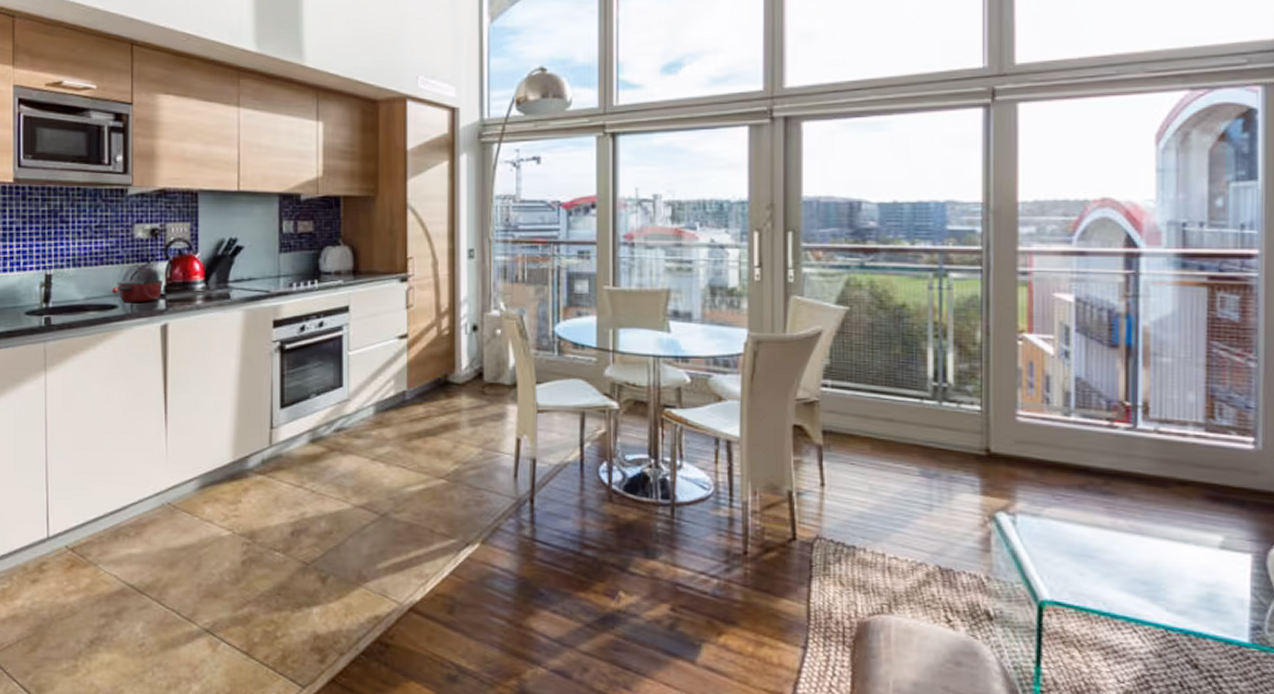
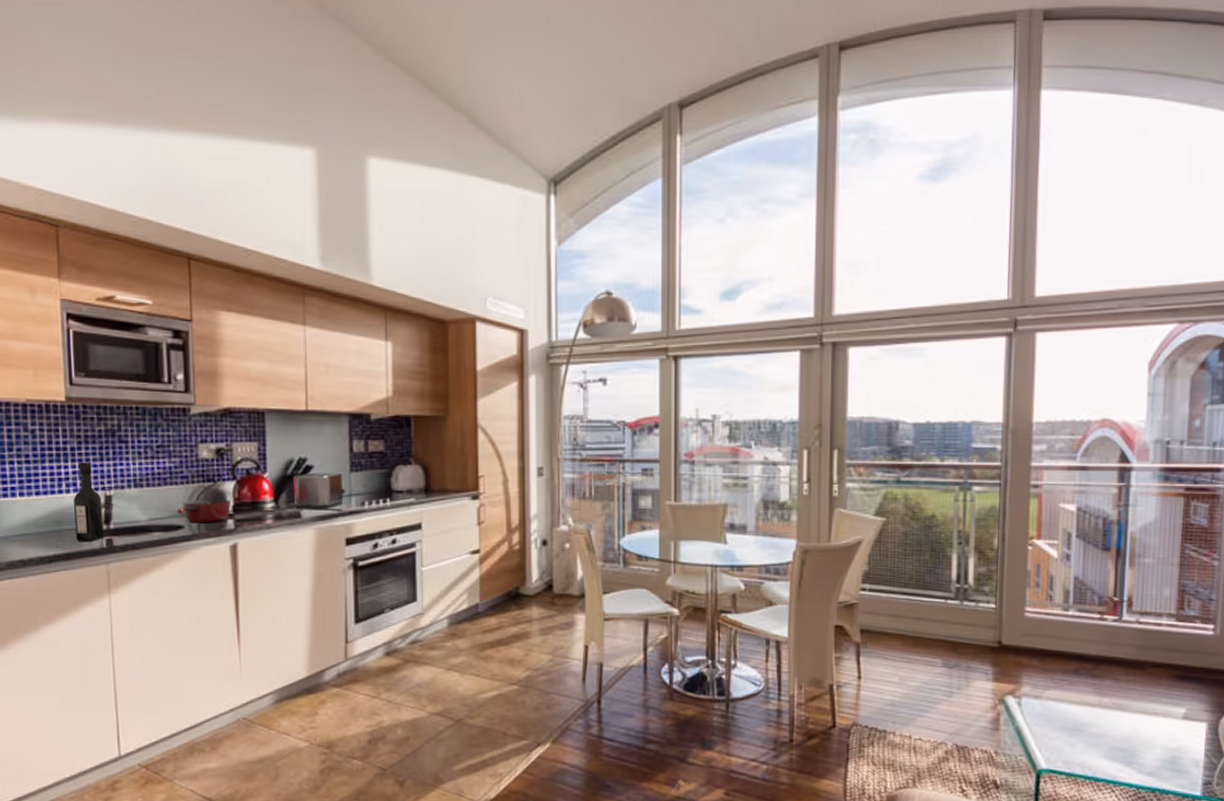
bottle: none [16,241,43,319] -> present [73,462,104,541]
toaster: none [224,253,275,290] -> present [294,472,346,509]

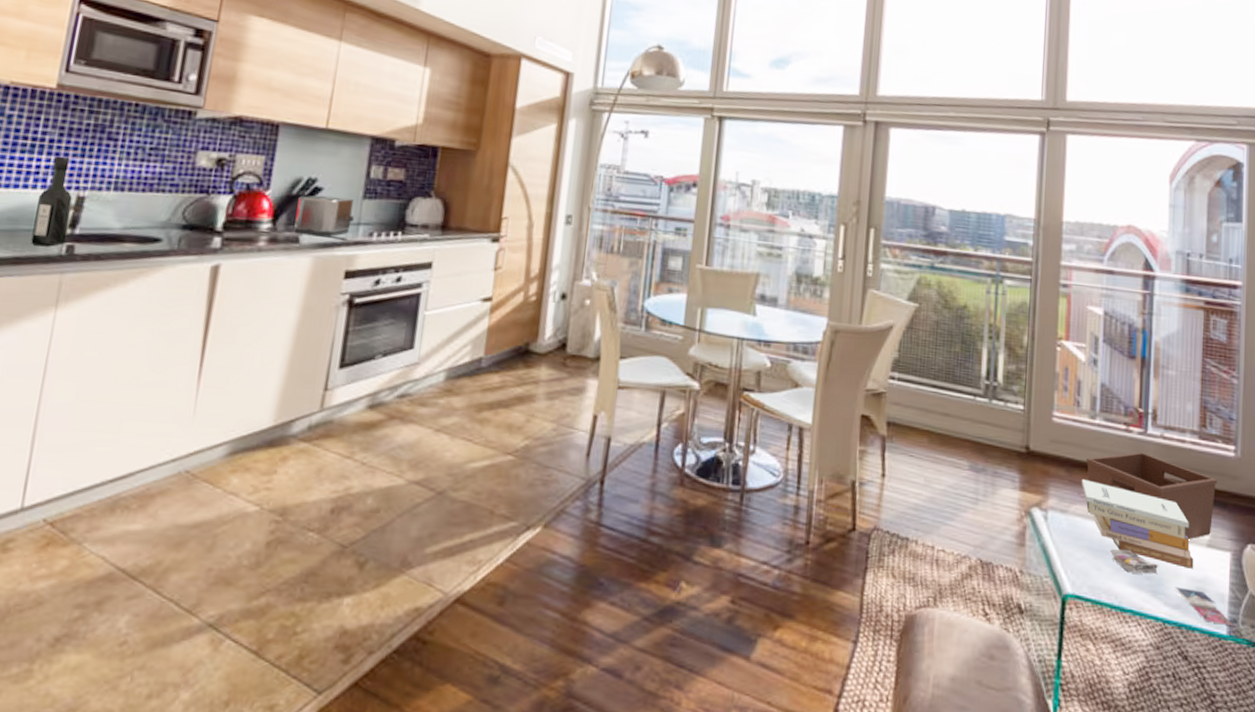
saucepan: present [177,485,231,524] -> none [158,195,222,239]
books: none [1054,667,1169,739] -> present [1081,479,1194,569]
hamper: none [1059,638,1194,714] -> present [1085,452,1217,539]
magazine: none [1083,726,1209,788] -> present [1109,549,1234,627]

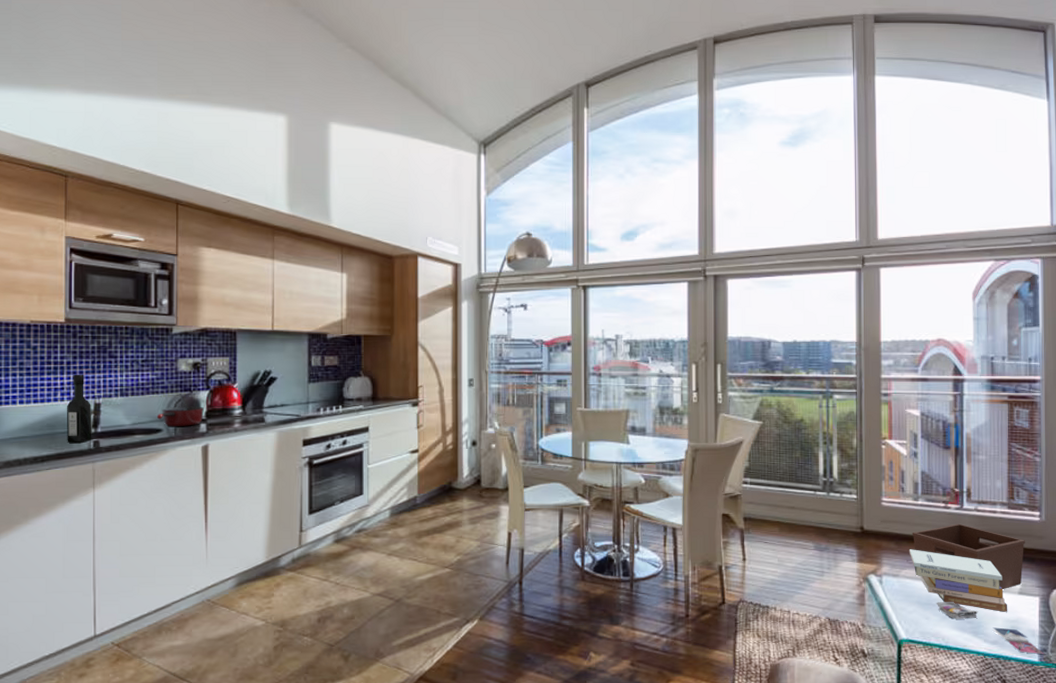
saucepan: none [158,195,222,239] -> present [157,394,204,427]
toaster: present [294,195,355,237] -> none [259,383,304,415]

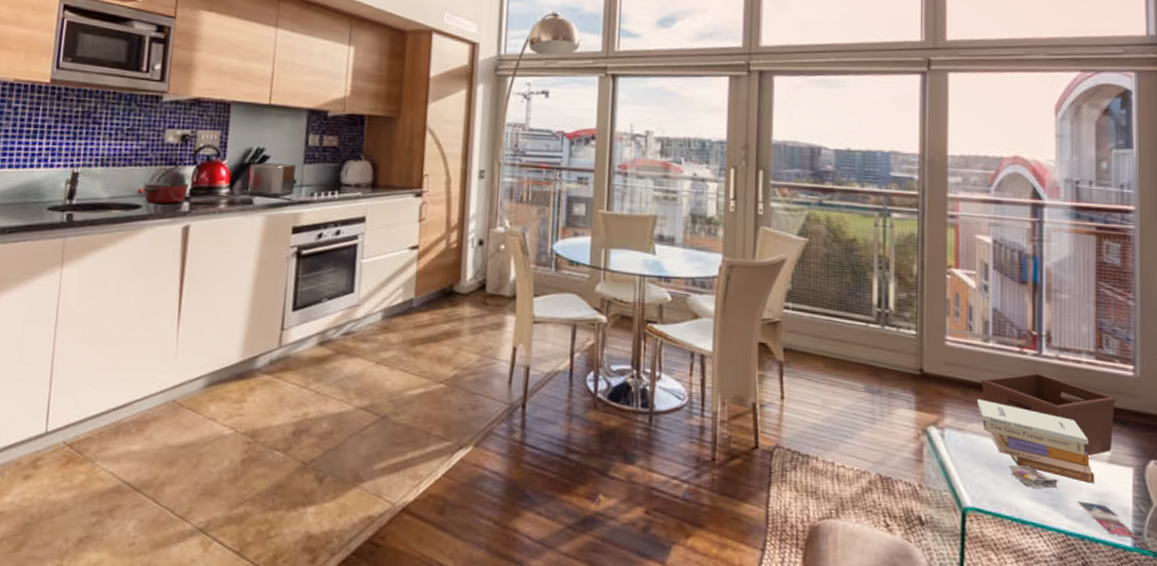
bottle: present [66,374,92,443] -> none [39,139,69,215]
toaster: none [259,383,304,415] -> present [248,162,298,198]

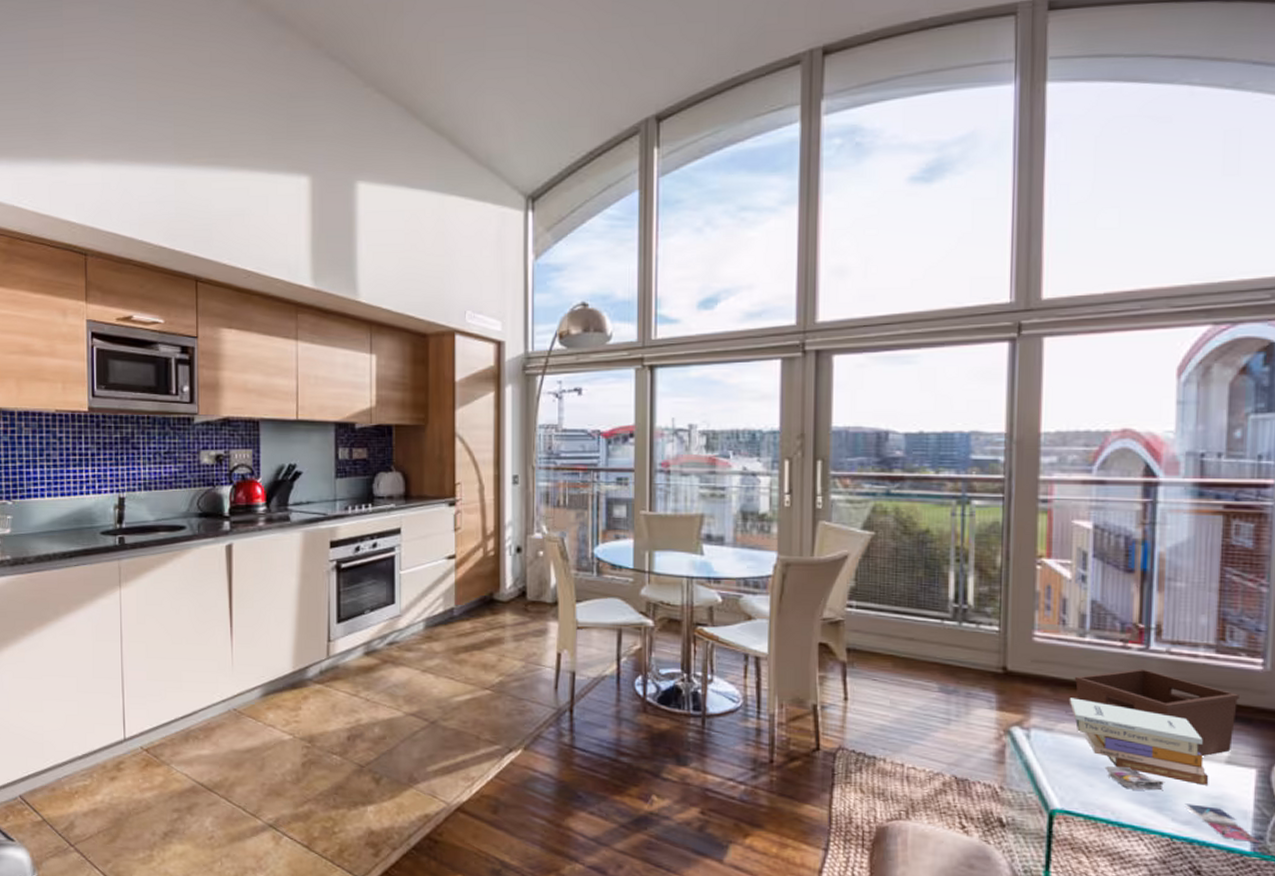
saucepan: present [138,167,189,205] -> none [181,488,227,525]
toaster: present [248,162,298,198] -> none [284,478,331,513]

